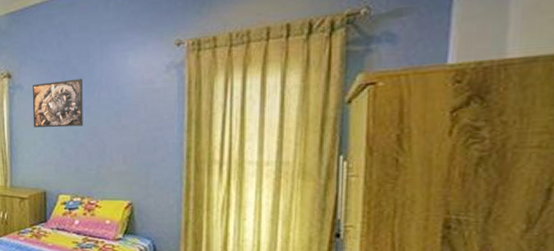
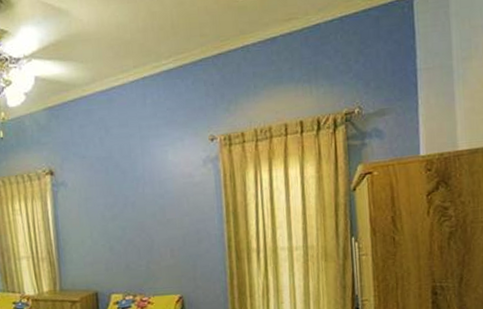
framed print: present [32,79,83,128] -> none [77,174,130,226]

